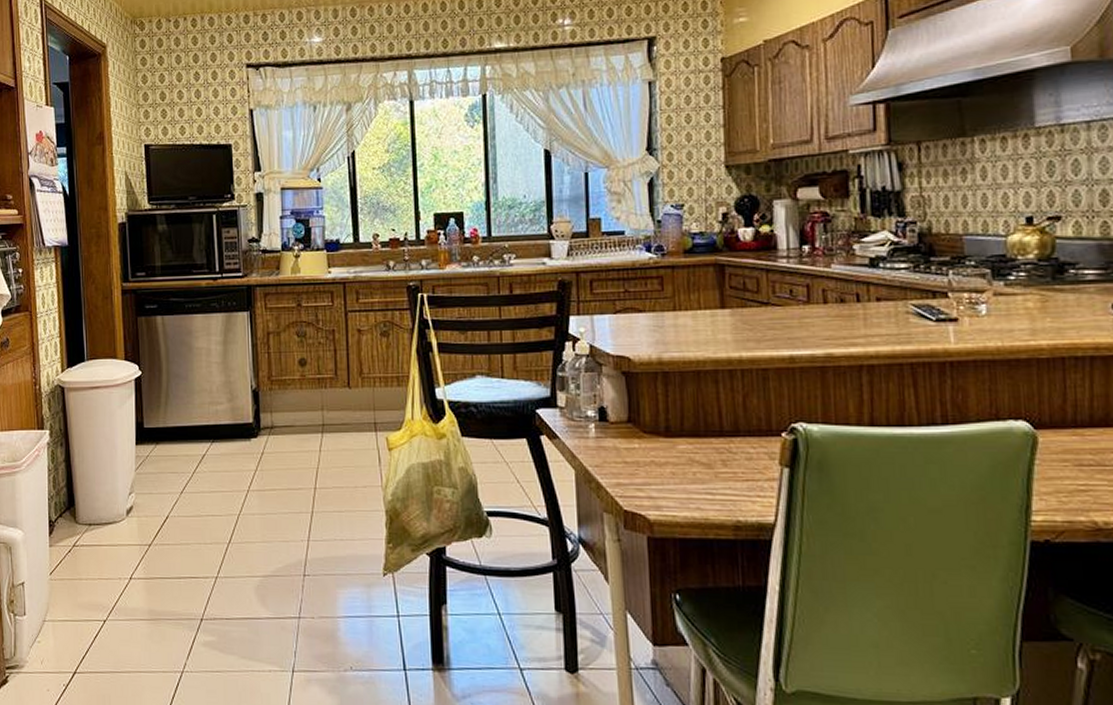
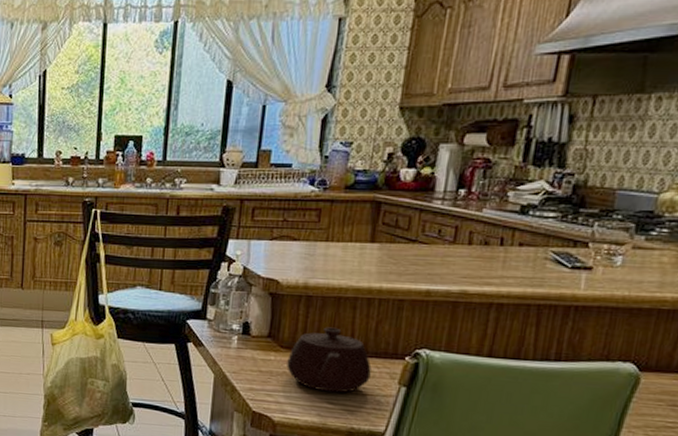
teapot: none [653,405,748,481] -> present [287,327,372,393]

